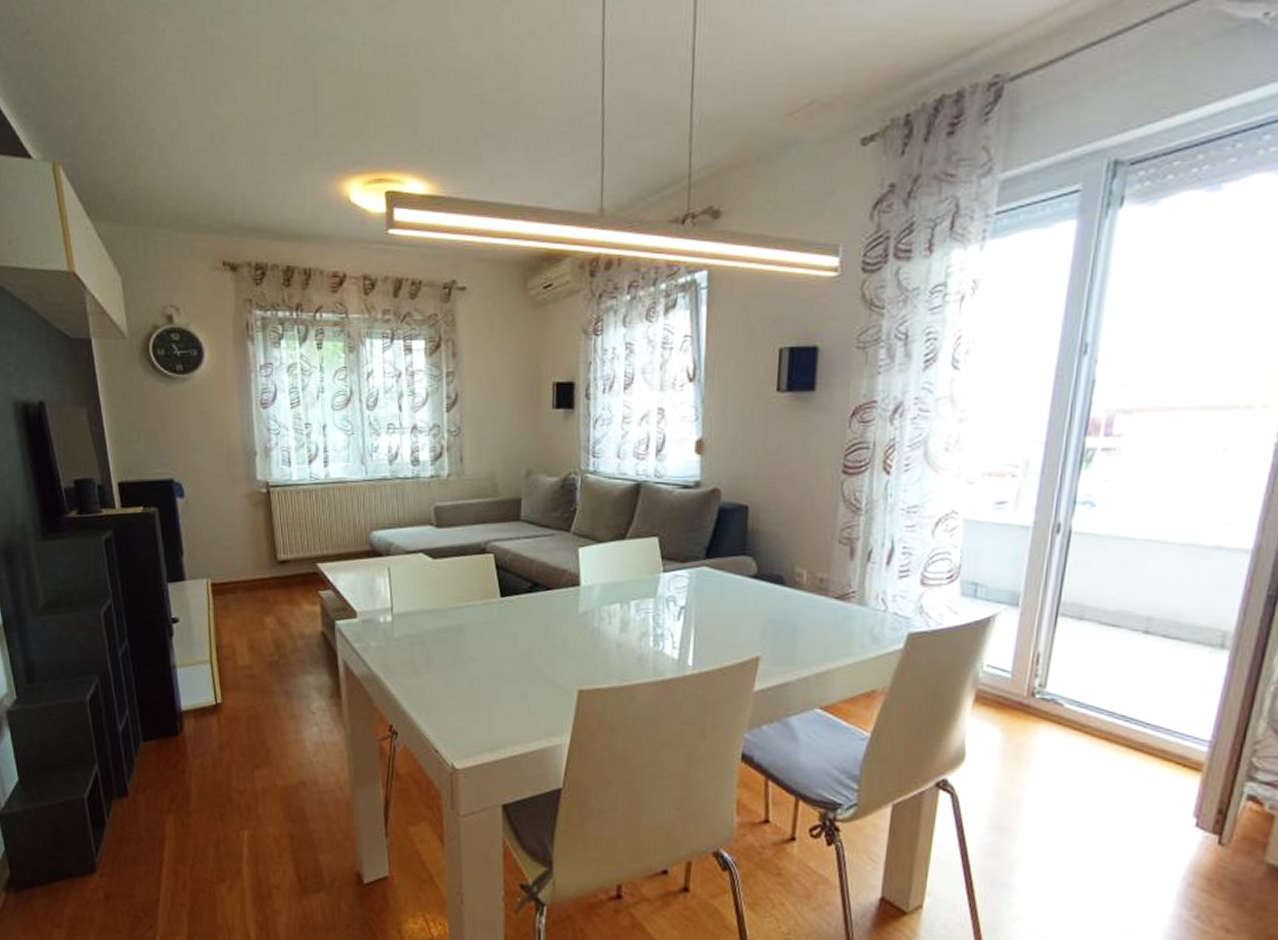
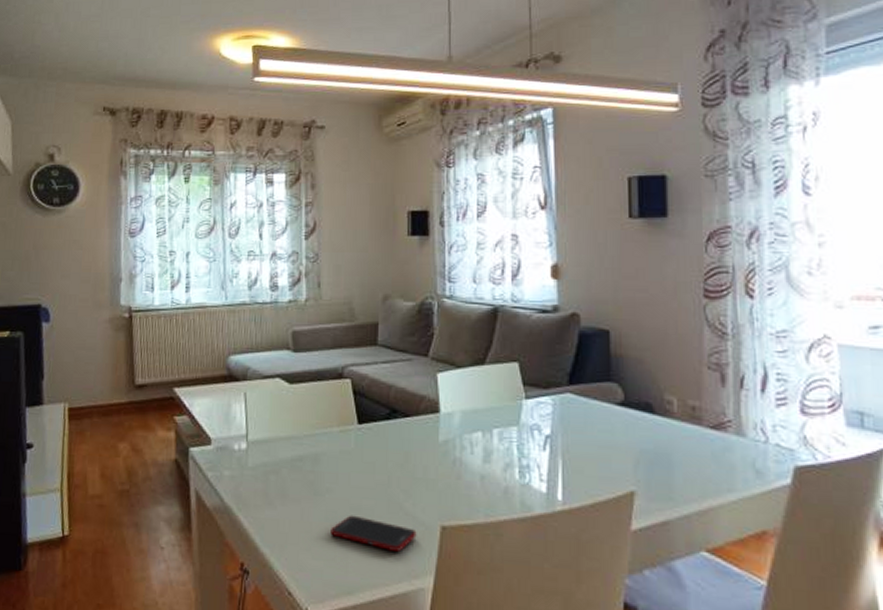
cell phone: none [474,681,556,713] -> present [331,515,417,552]

